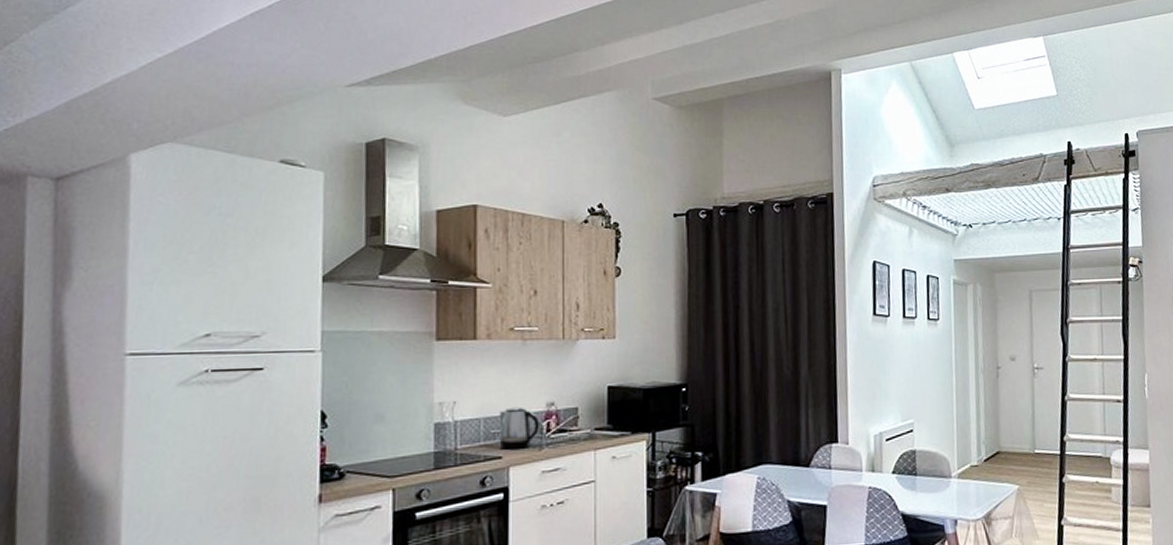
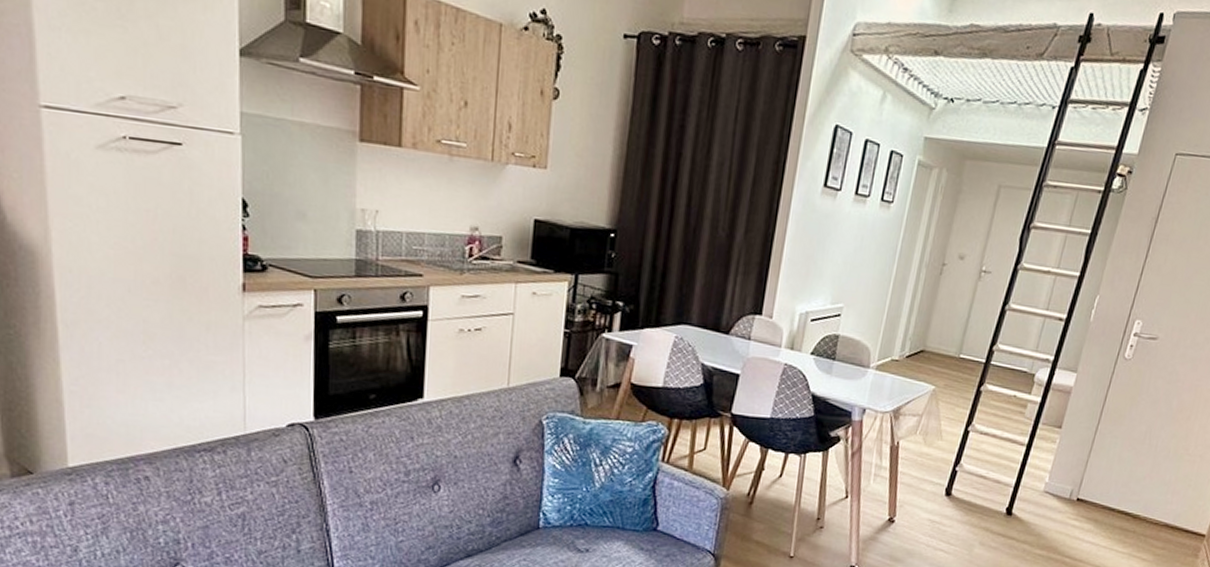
kettle: present [499,407,539,451] -> none [420,225,462,271]

